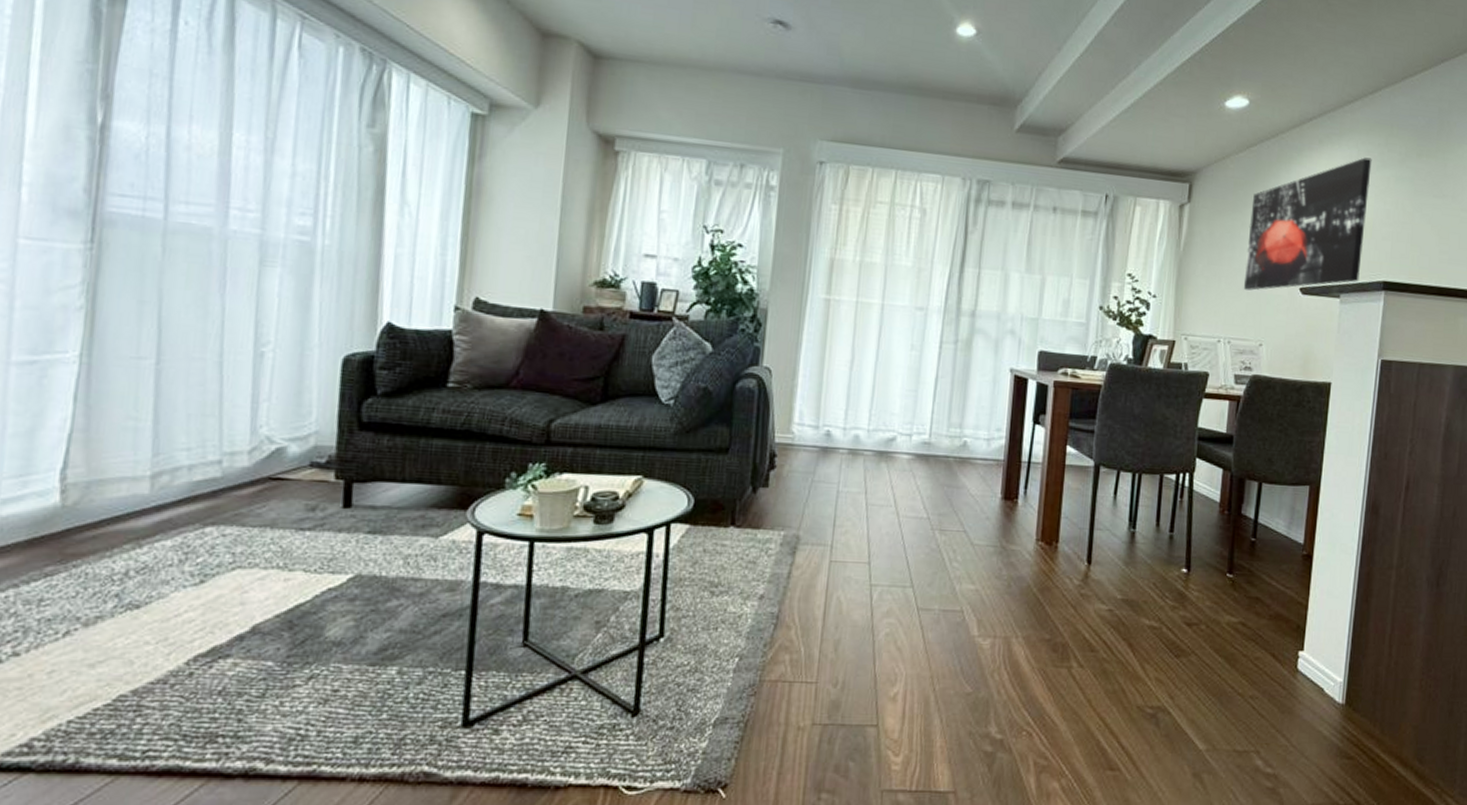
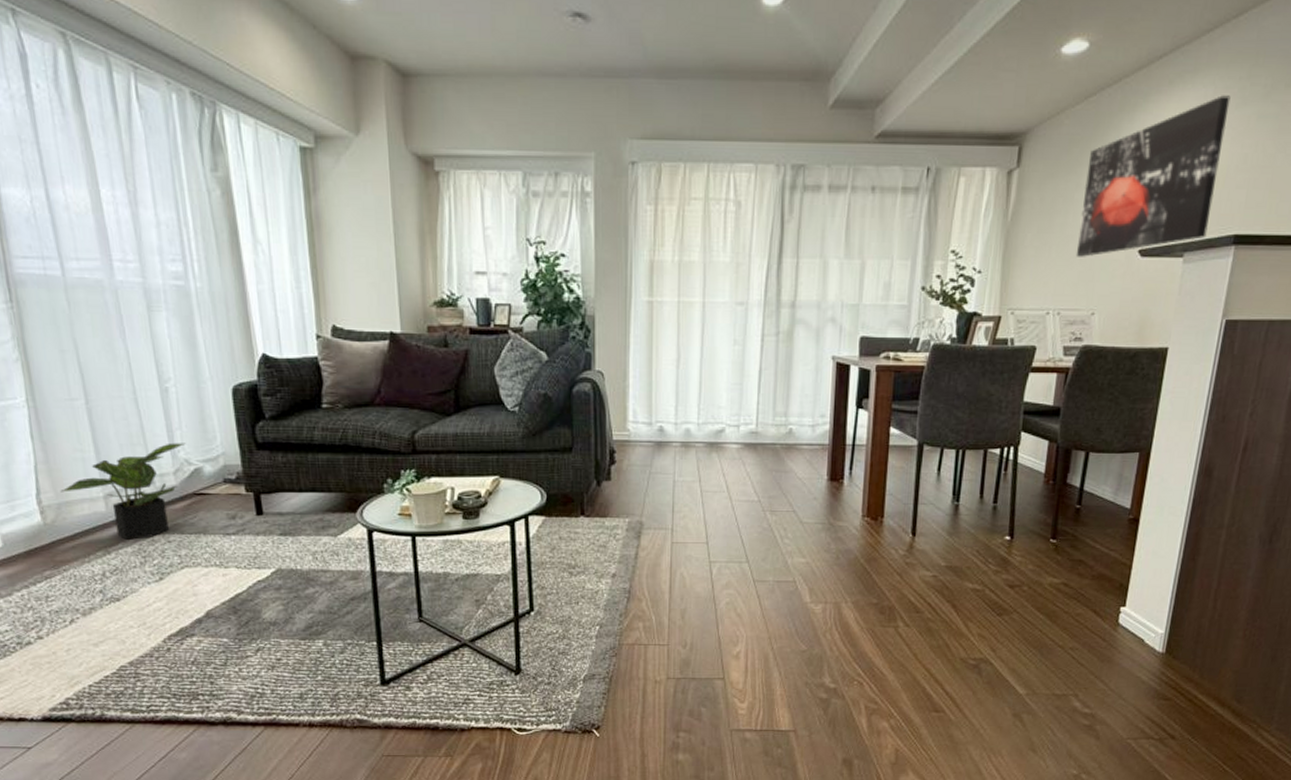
potted plant: none [95,416,272,531] -> present [60,443,186,540]

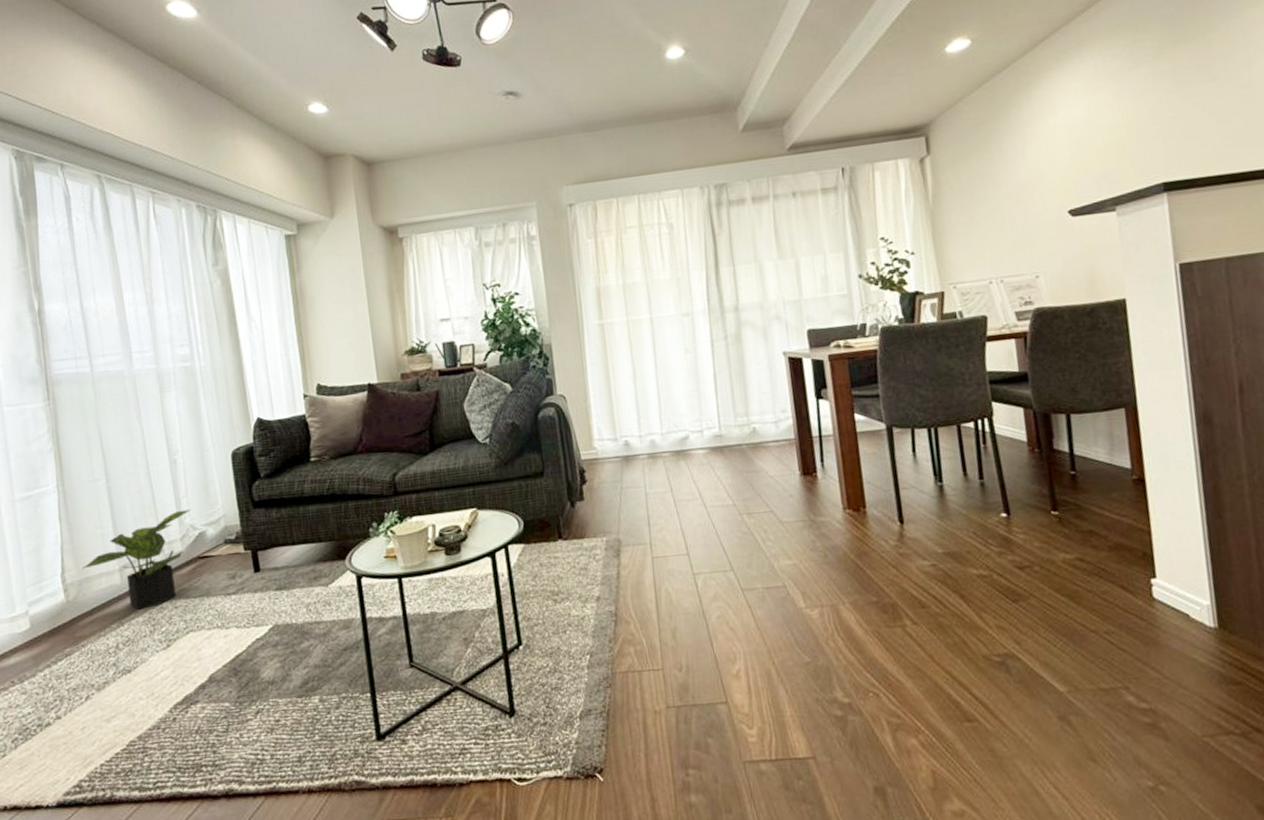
wall art: present [1076,95,1231,257] -> none [996,61,1134,226]

